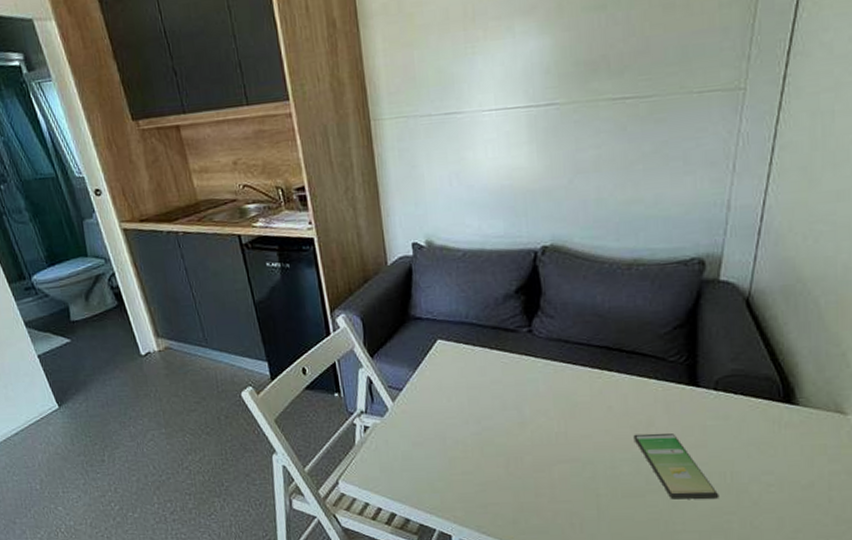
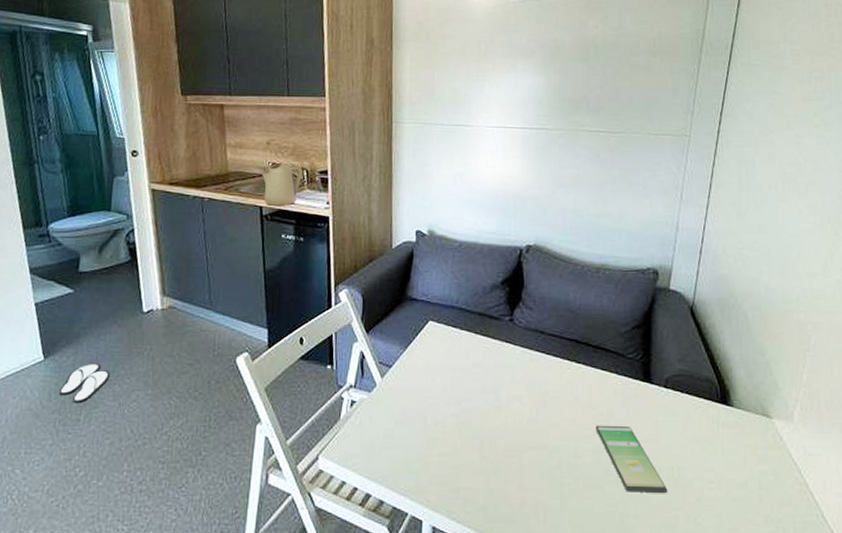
slippers: none [79,407,123,445] -> present [58,363,110,403]
kettle: none [233,183,278,233] -> present [261,162,302,206]

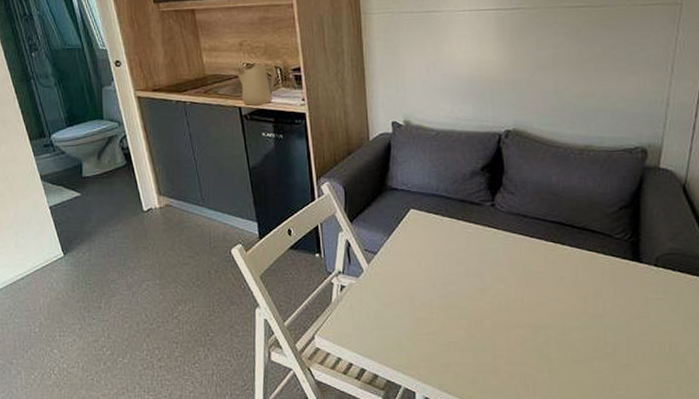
slippers: present [58,363,110,403] -> none [80,257,122,293]
smartphone: present [595,425,668,493] -> none [583,303,659,367]

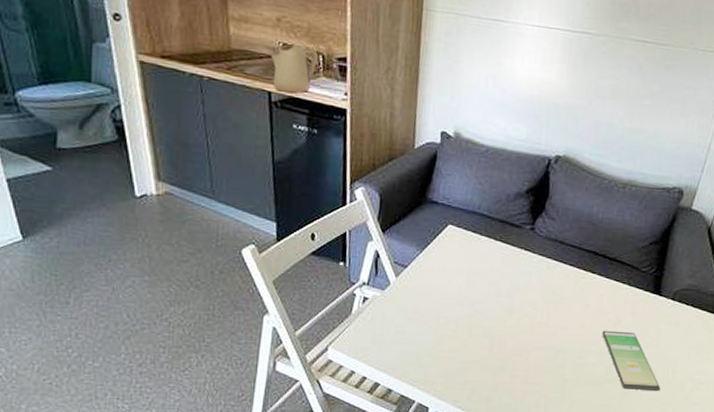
smartphone: none [583,303,659,367] -> present [602,330,661,391]

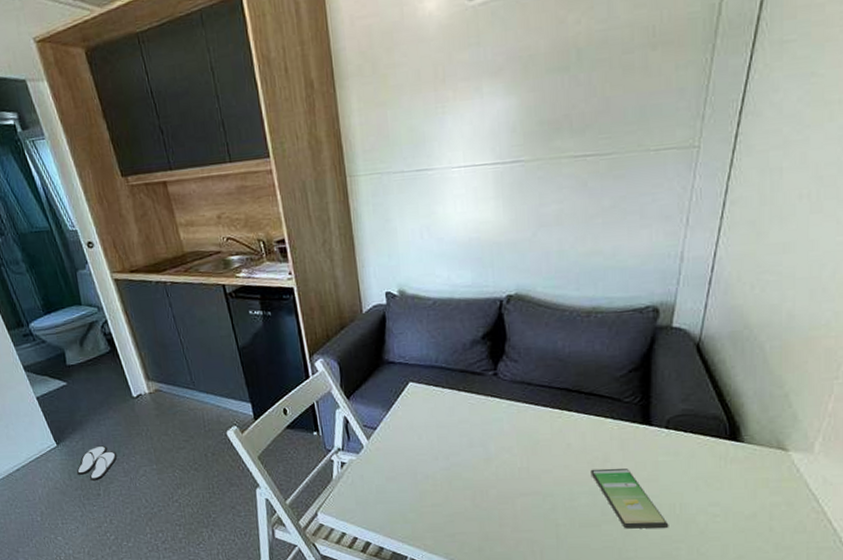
slippers: none [42,246,101,286] -> present [76,445,117,480]
kettle: present [270,43,318,94] -> none [217,236,260,283]

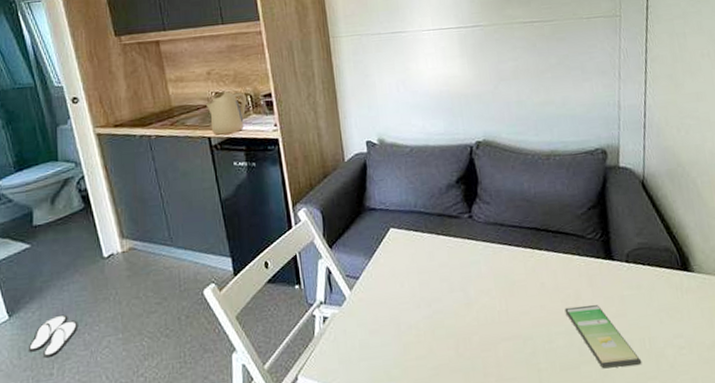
kettle: none [217,236,260,283] -> present [205,90,247,135]

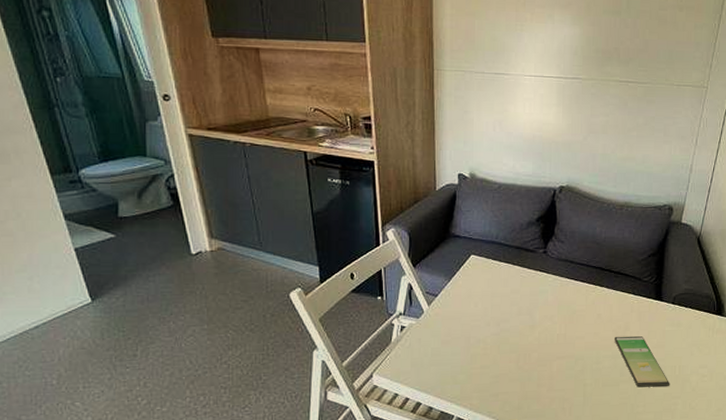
slippers: present [28,314,79,358] -> none [111,303,164,340]
kettle: present [205,90,247,135] -> none [303,108,345,151]

